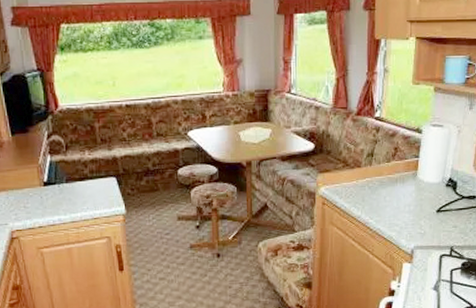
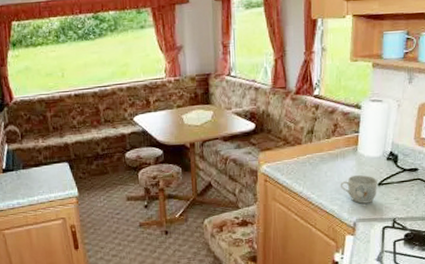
mug: none [398,200,437,230] -> present [340,174,378,204]

